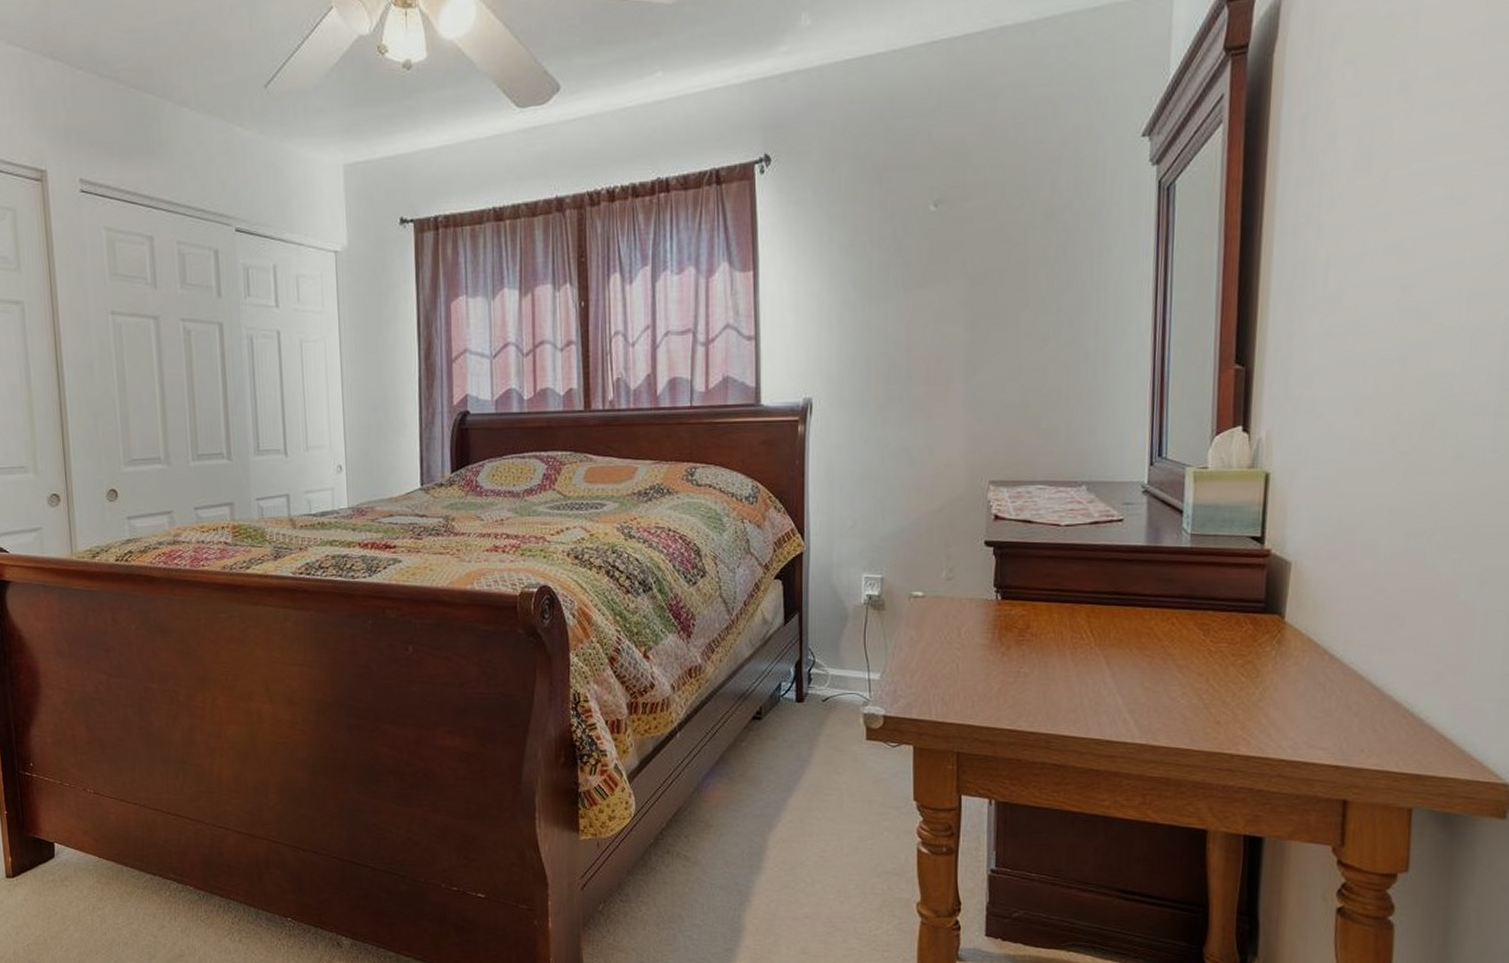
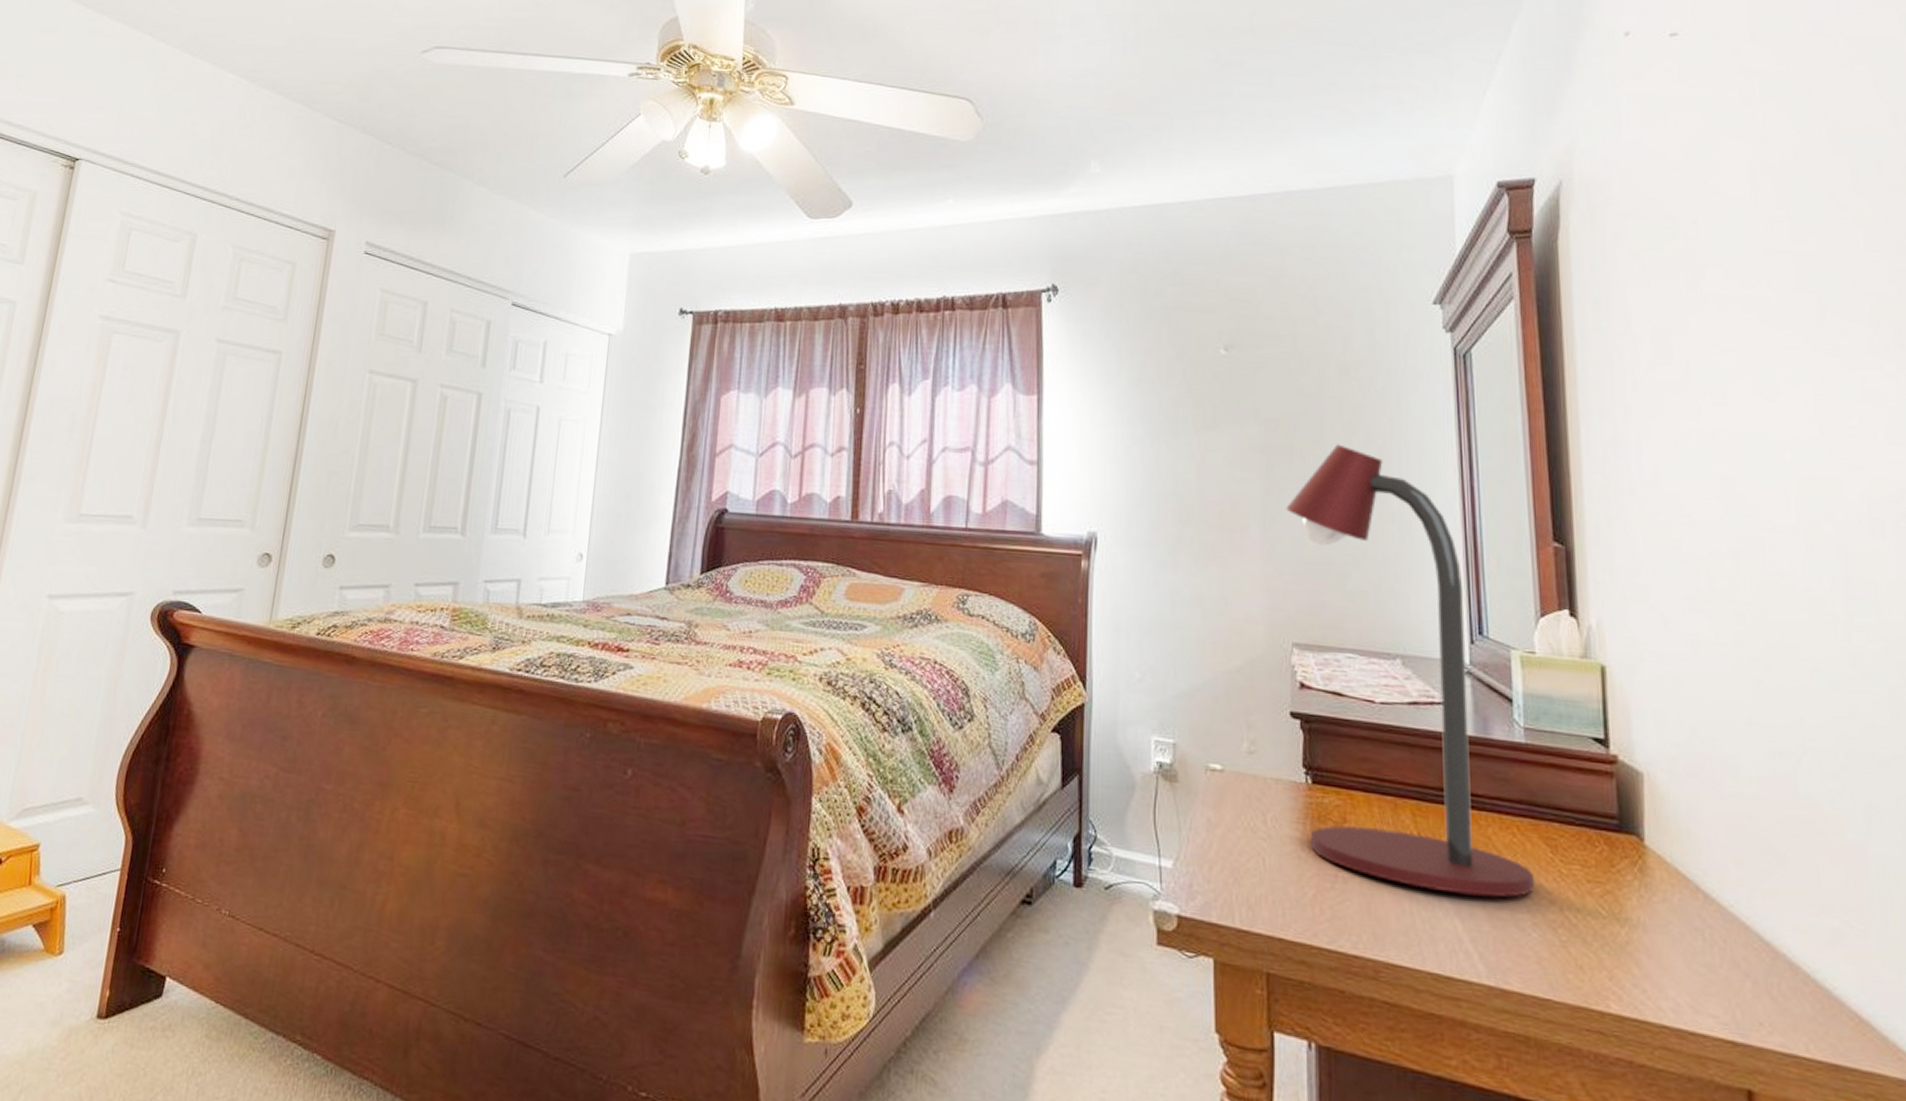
desk lamp: none [988,290,1188,676] -> present [1286,444,1535,898]

